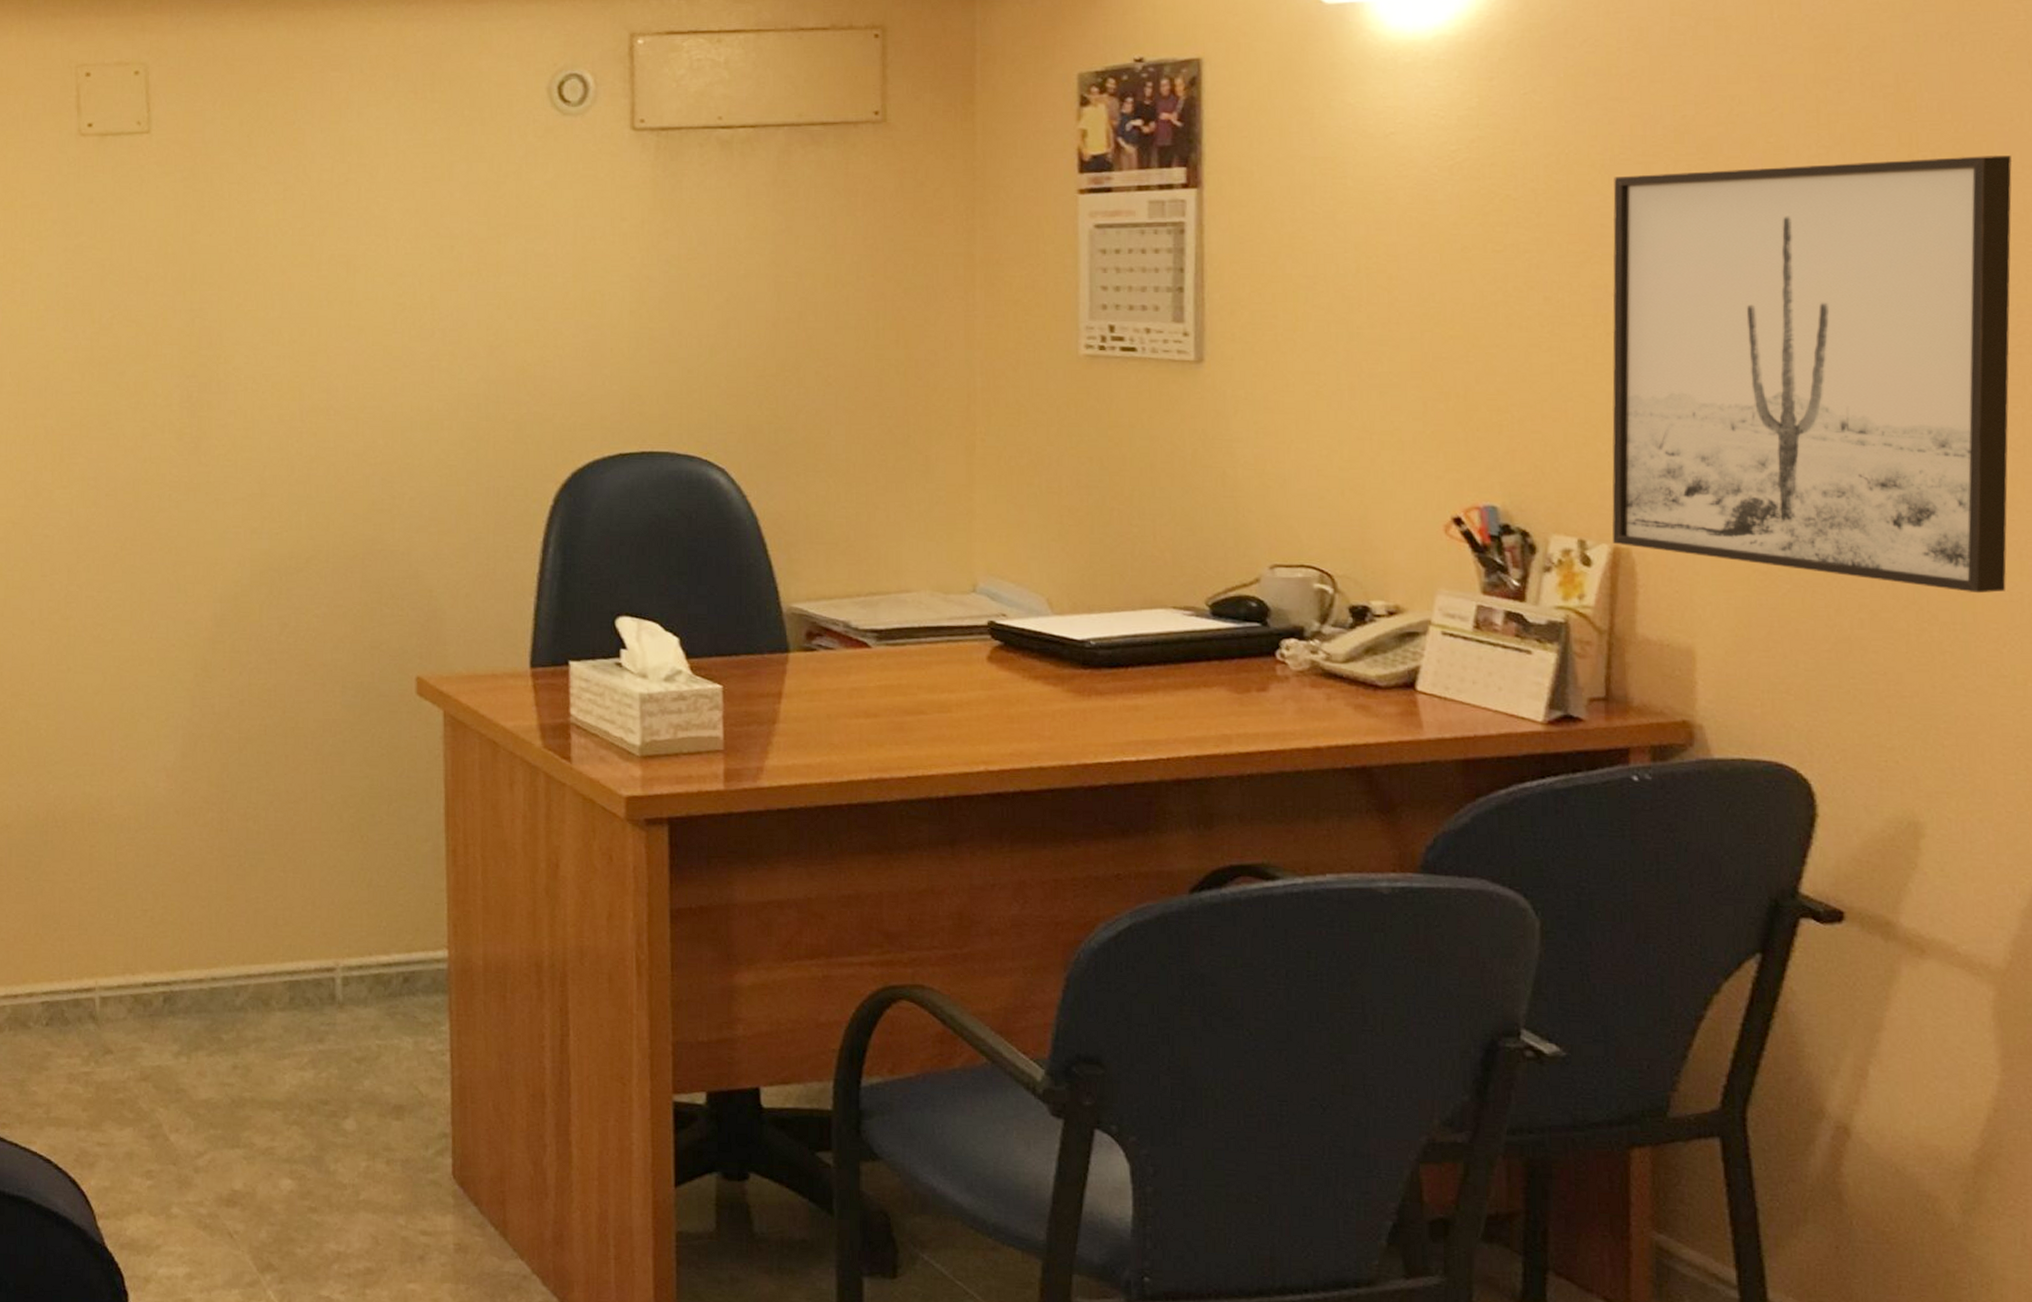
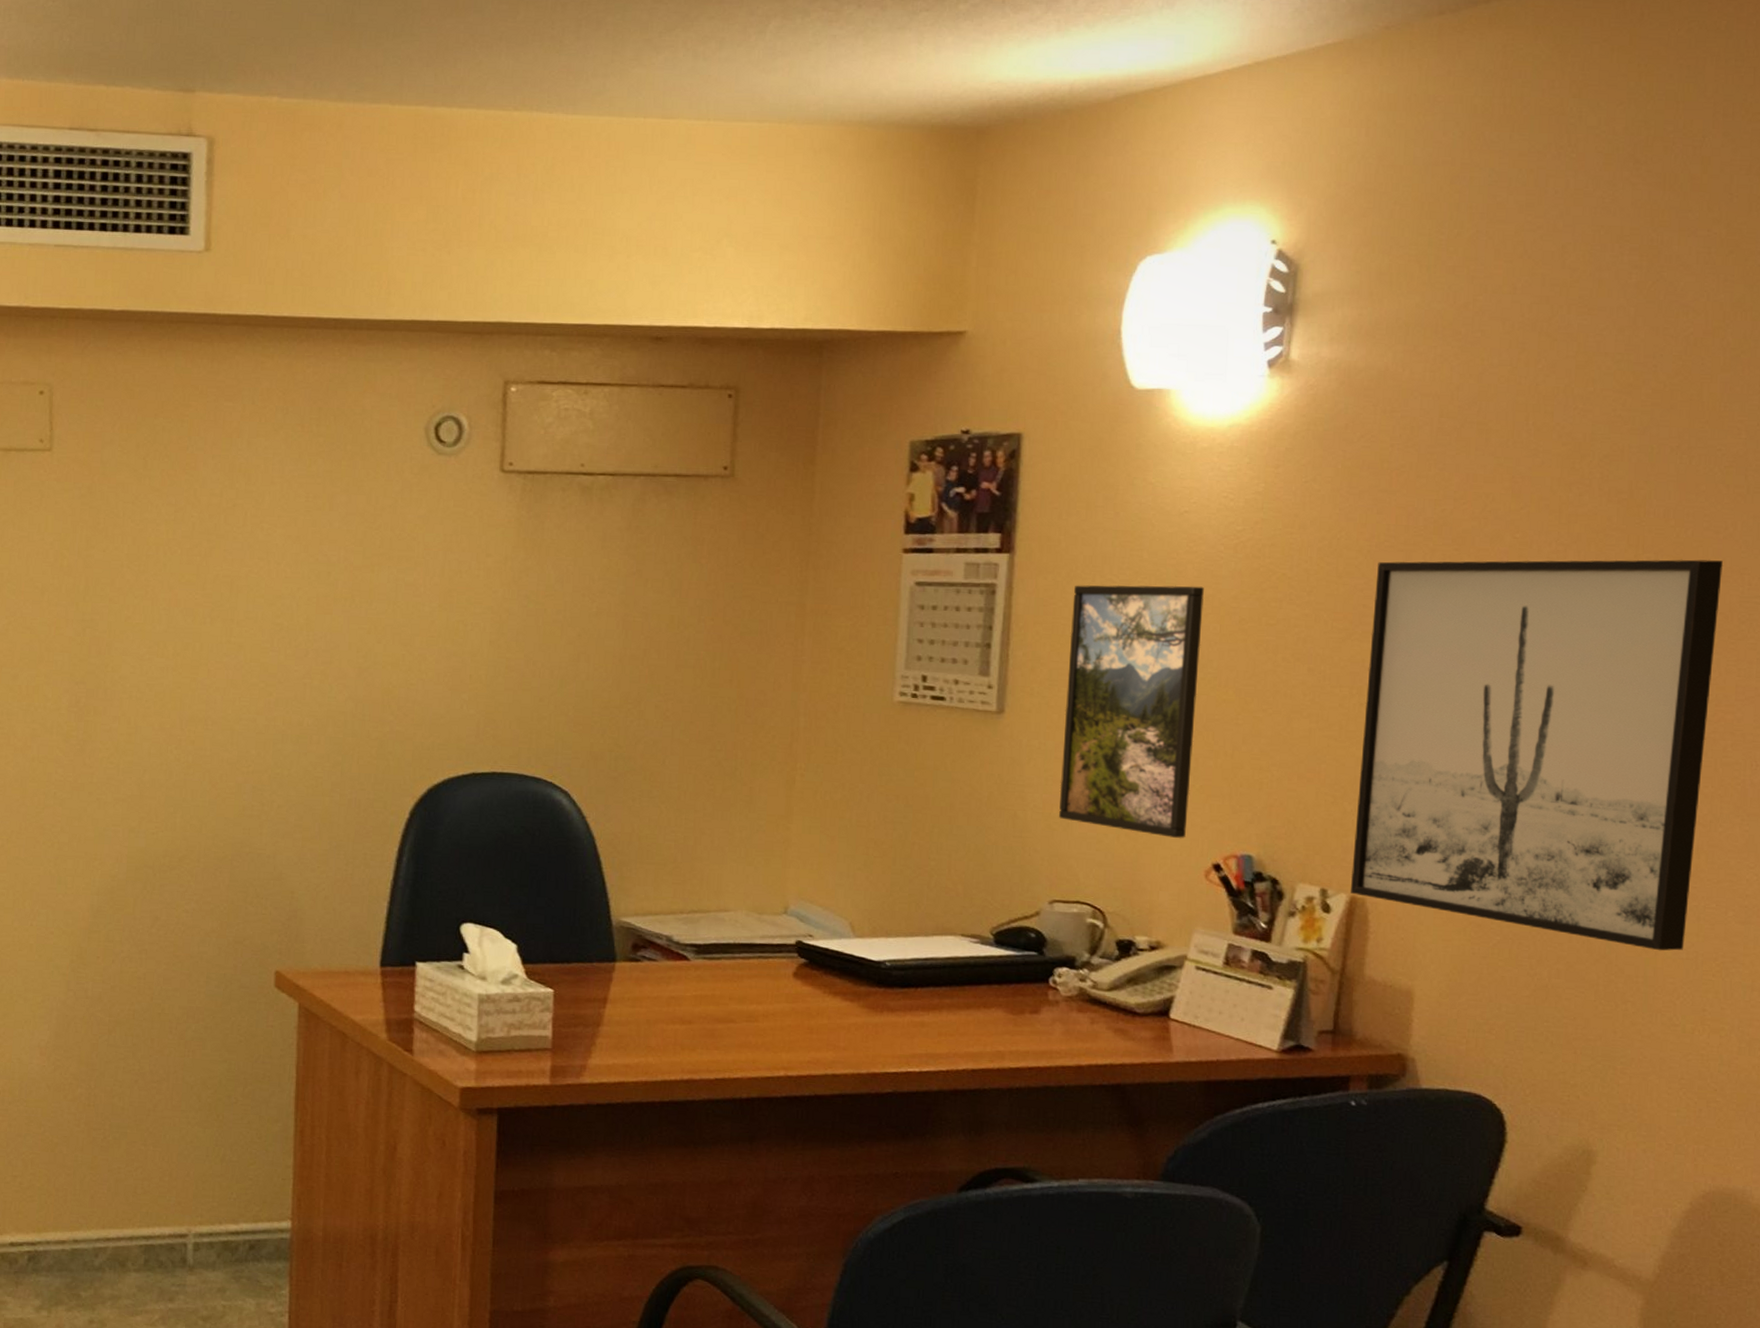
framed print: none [1271,213,1420,492] -> present [1059,584,1204,839]

